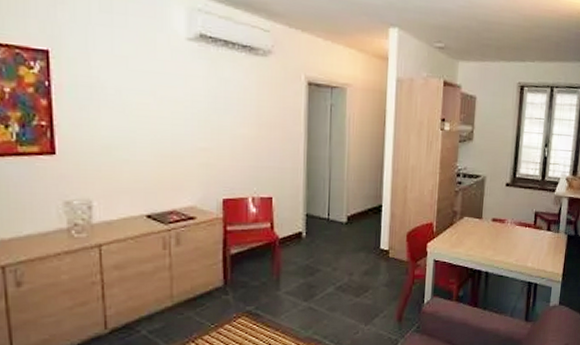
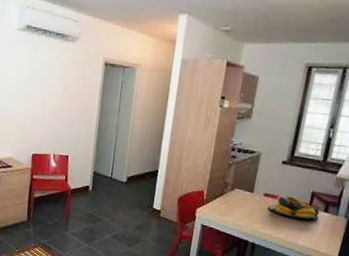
fruit bowl: none [497,218,544,240] -> present [267,196,320,220]

